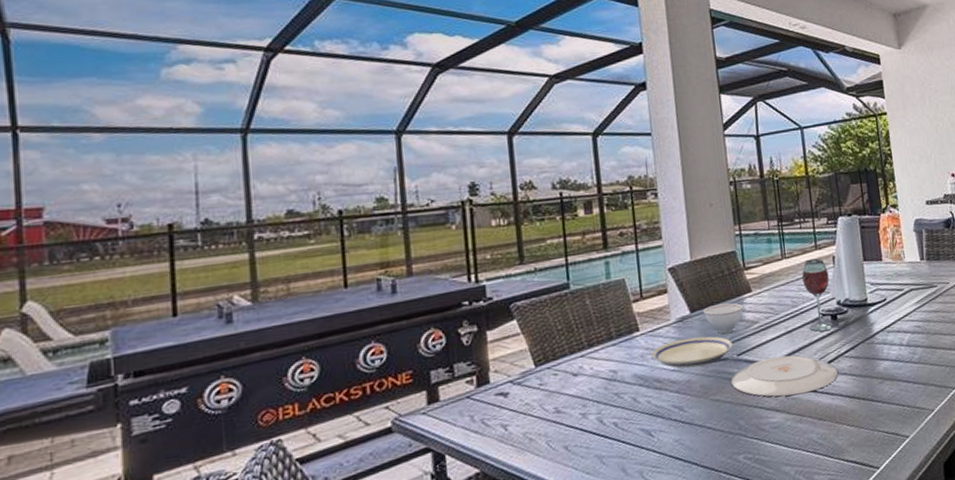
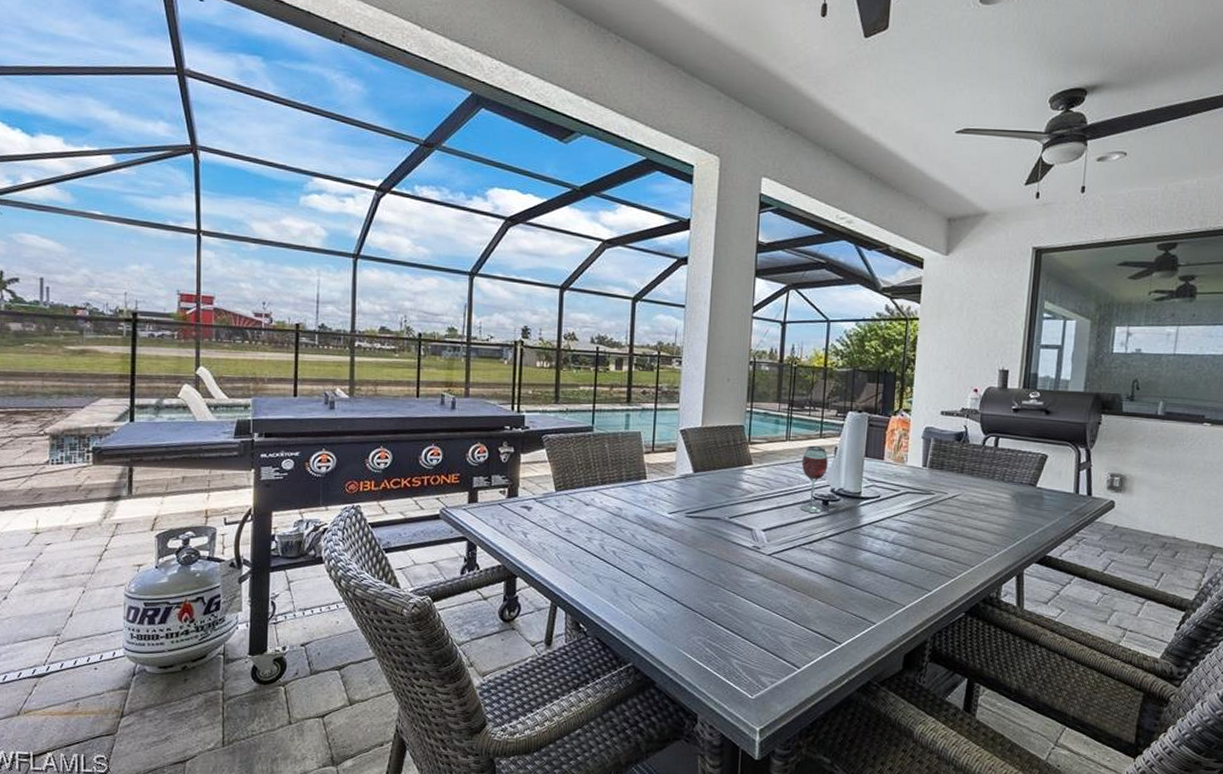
plate: present [651,336,733,368] -> none [653,493,727,520]
bowl: present [703,303,743,335] -> none [705,470,742,498]
plate: present [730,355,838,397] -> none [718,525,819,564]

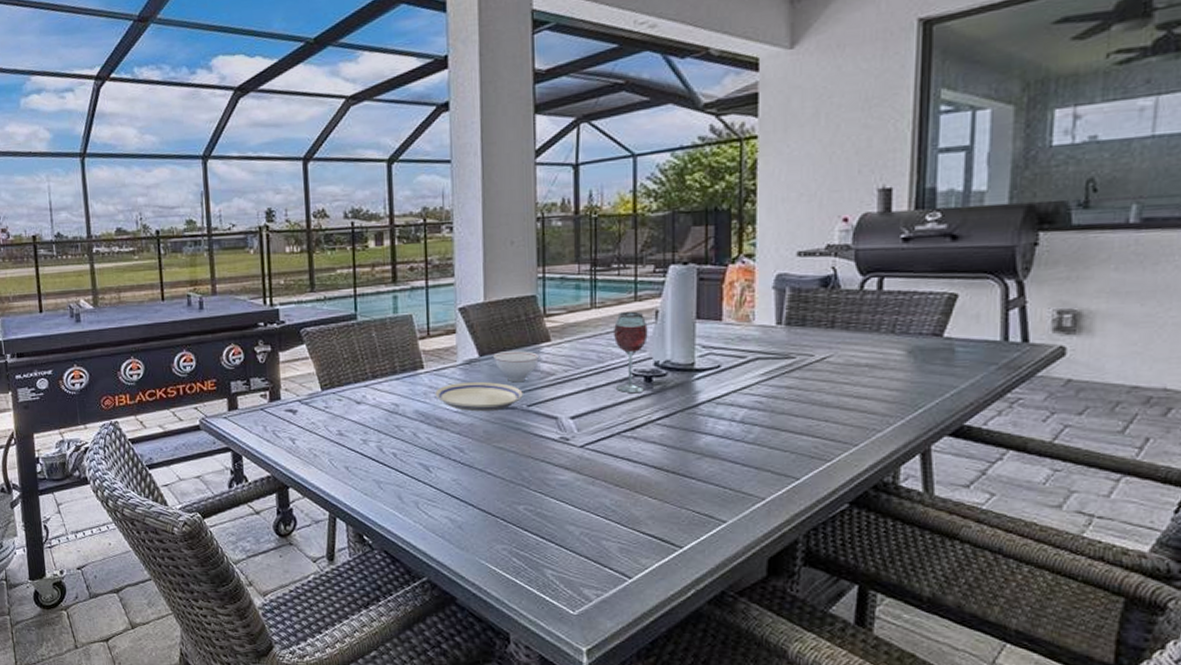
plate: none [653,493,727,520] -> present [435,381,523,412]
bowl: none [705,470,742,498] -> present [493,351,539,383]

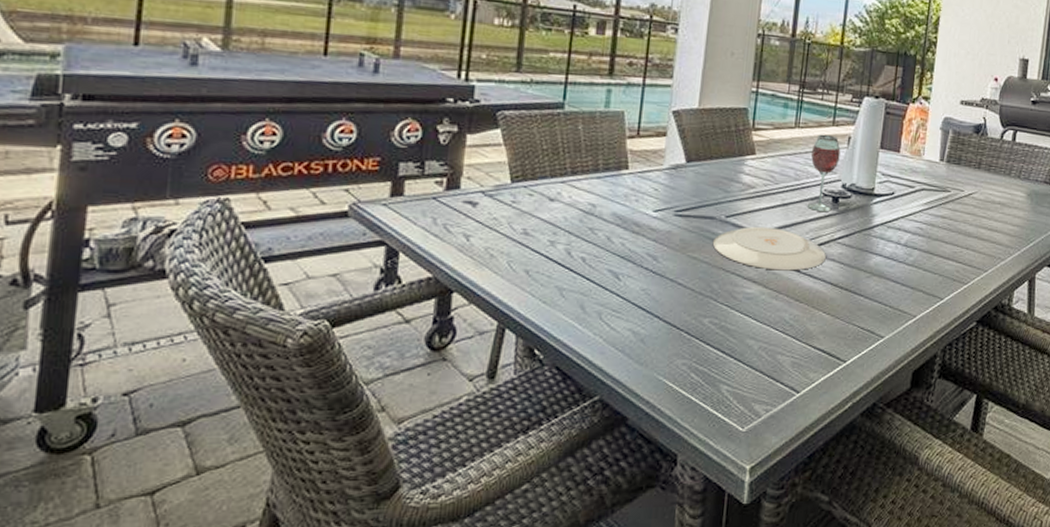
plate: present [435,381,523,412] -> none [636,187,724,220]
bowl: present [493,351,539,383] -> none [699,160,743,193]
plate: none [517,412,644,456] -> present [712,226,826,271]

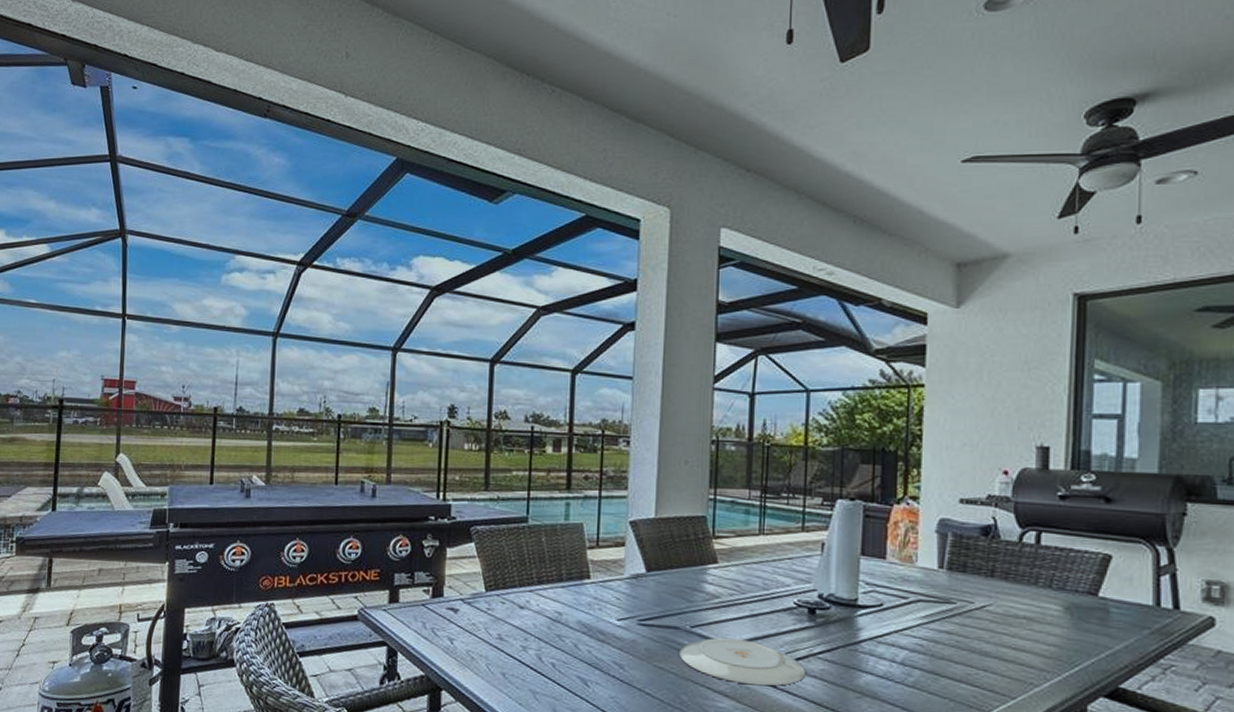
wineglass: present [808,134,841,212] -> none [780,540,814,625]

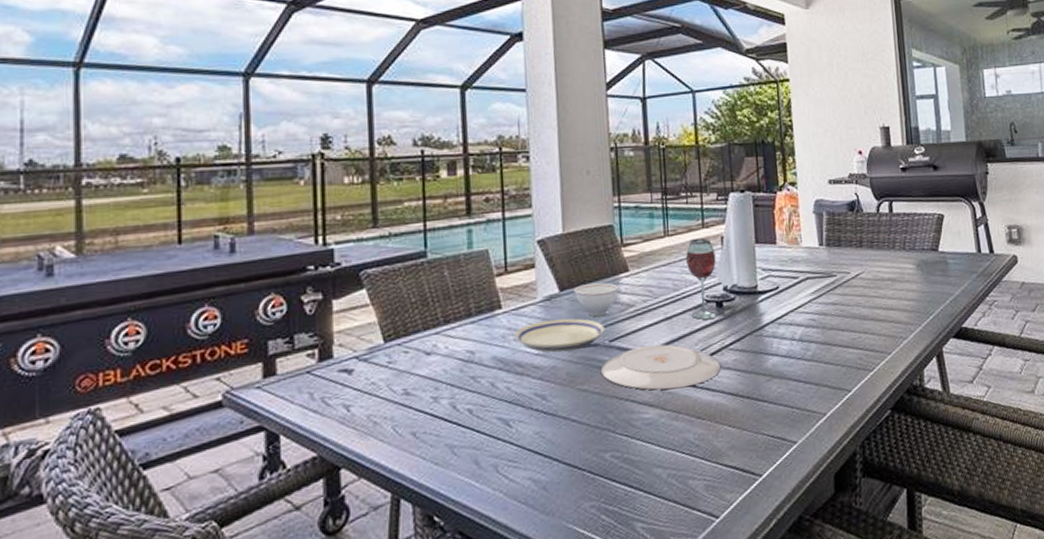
plate: none [599,596,687,629] -> present [514,318,605,353]
bowl: none [660,569,705,602] -> present [574,282,619,318]
wineglass: none [780,540,814,625] -> present [686,237,718,320]

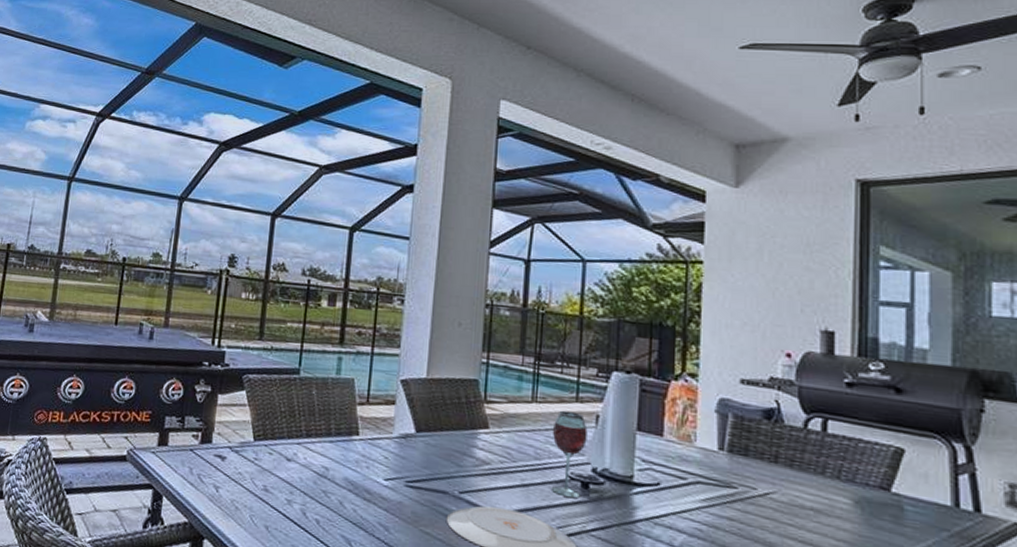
plate: present [514,318,605,353] -> none [366,456,456,492]
bowl: present [574,282,619,318] -> none [430,431,475,467]

